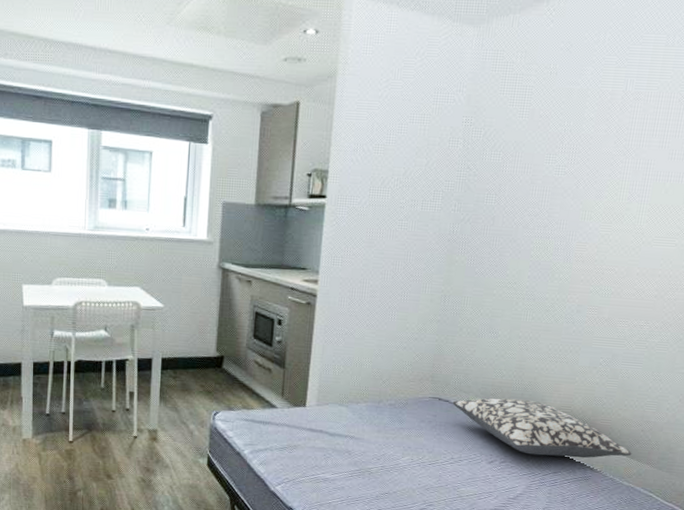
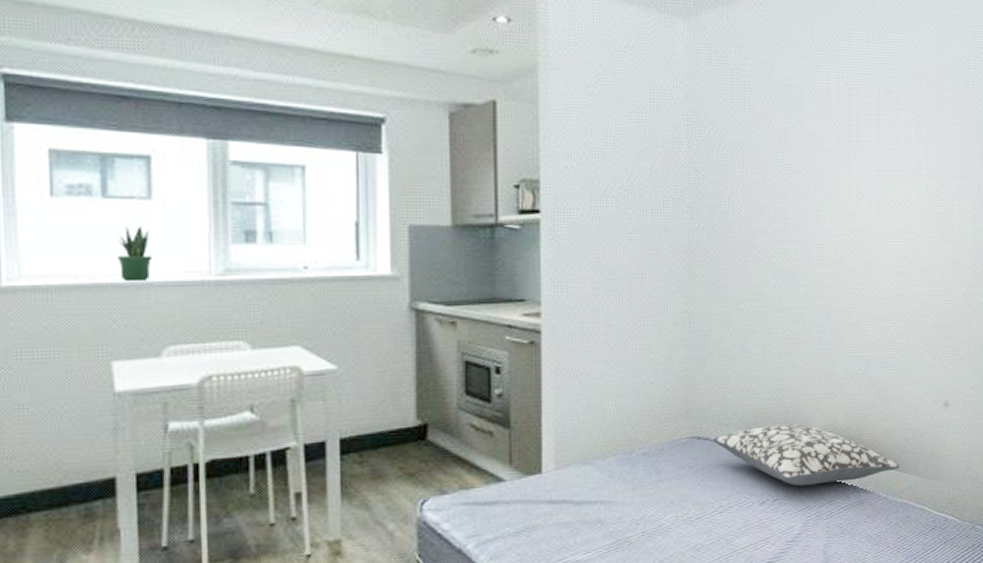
planter: none [29,191,49,231] -> present [118,226,151,282]

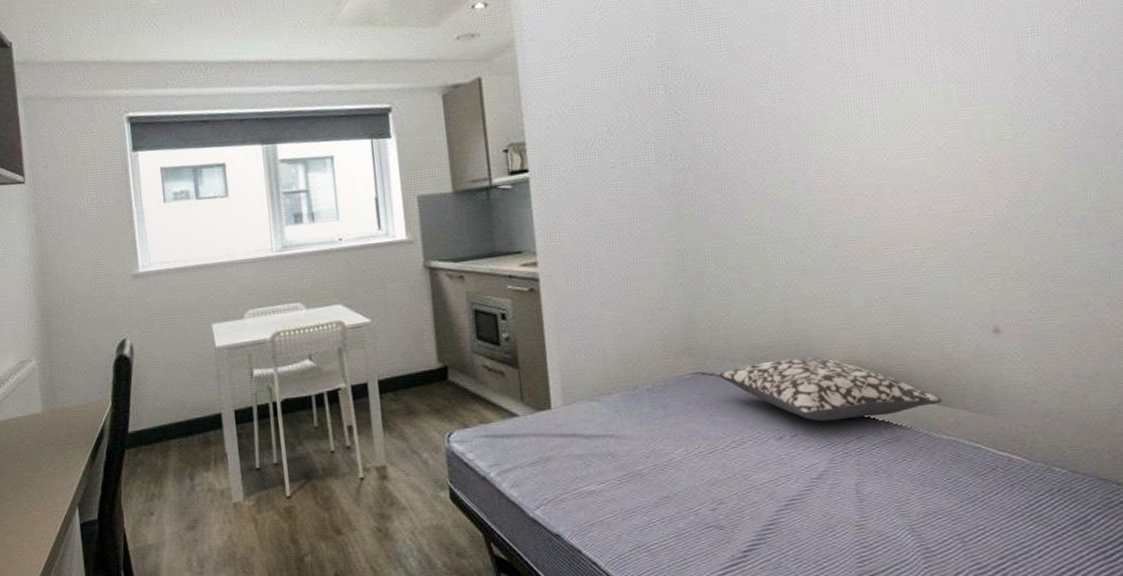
planter: present [118,226,151,282] -> none [209,218,232,262]

